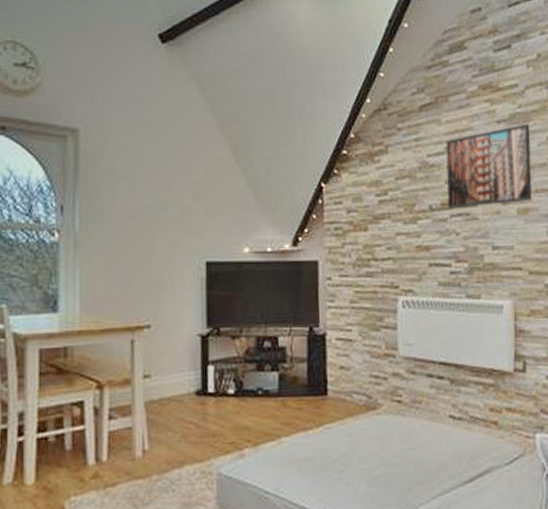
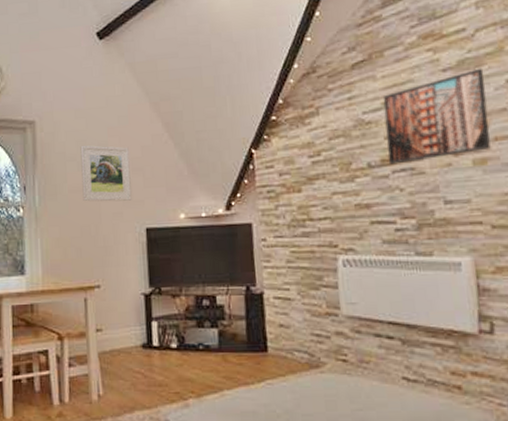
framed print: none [133,163,191,230] -> present [80,145,132,202]

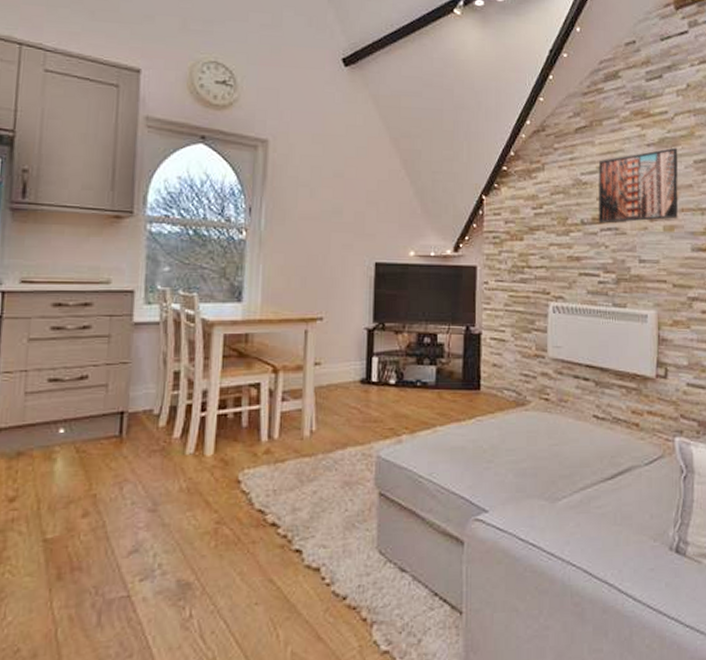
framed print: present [80,145,132,202] -> none [313,171,365,233]

